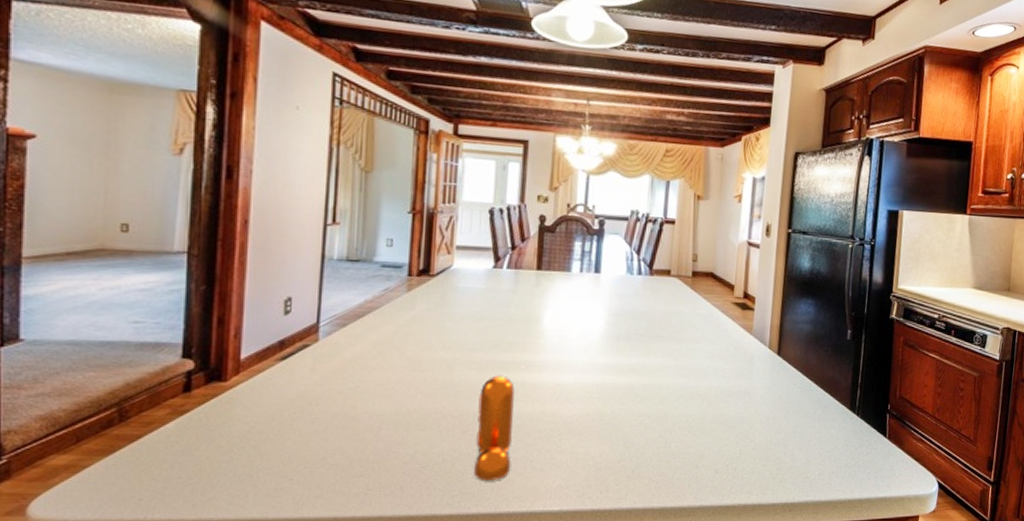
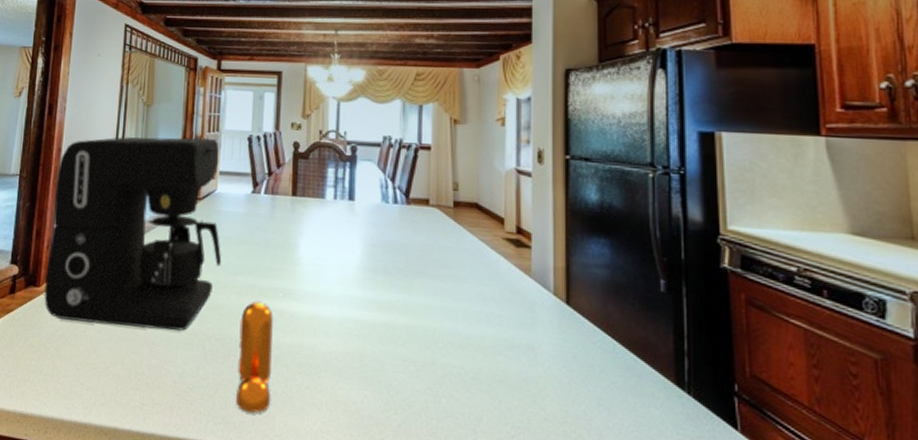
coffee maker: none [234,207,459,414] -> present [44,137,222,331]

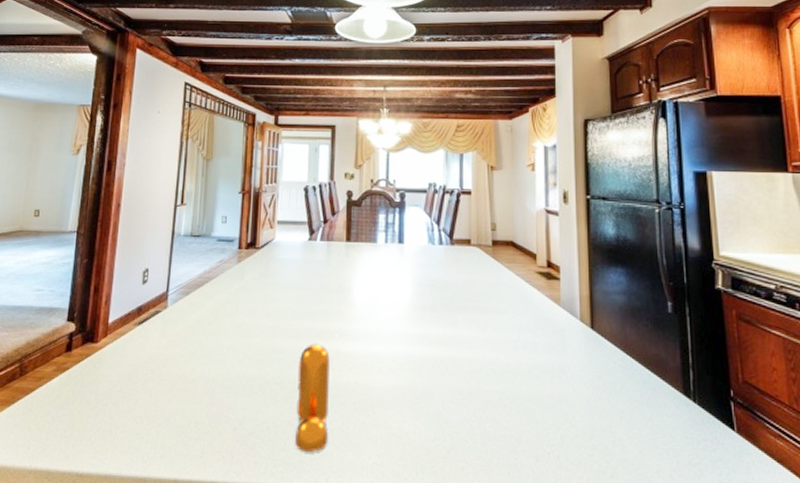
coffee maker: present [44,137,222,331] -> none [102,189,280,378]

